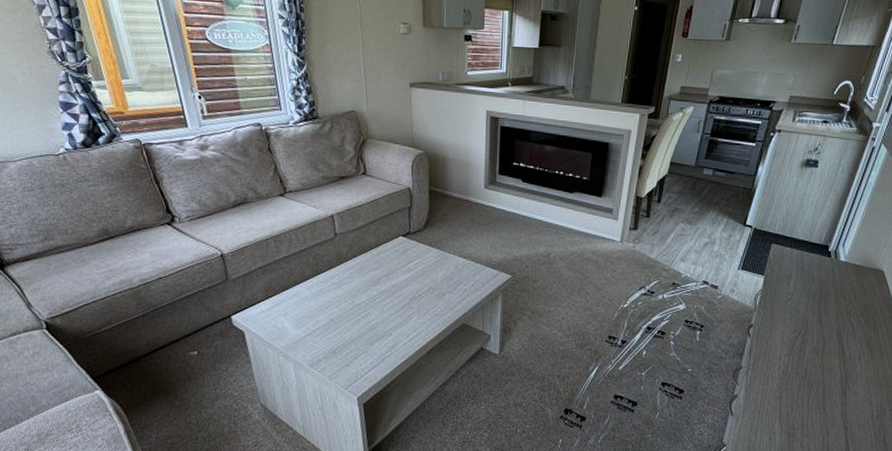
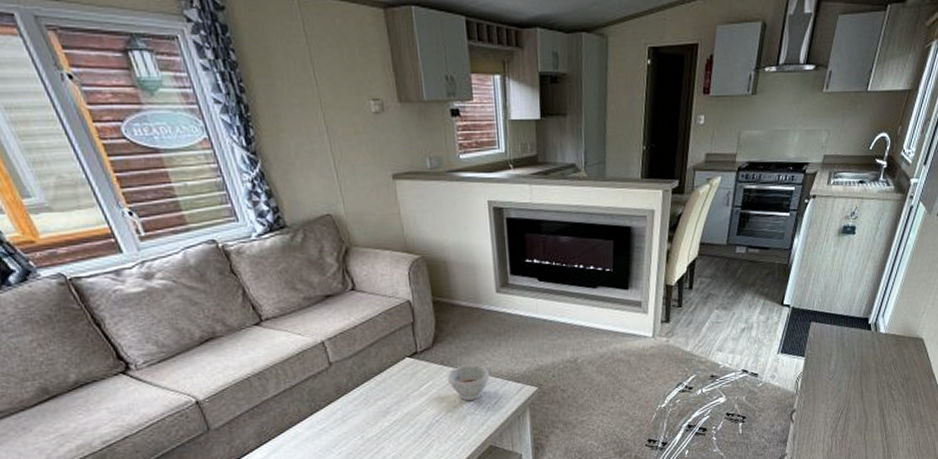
bowl: none [434,248,471,280] -> present [448,364,490,401]

